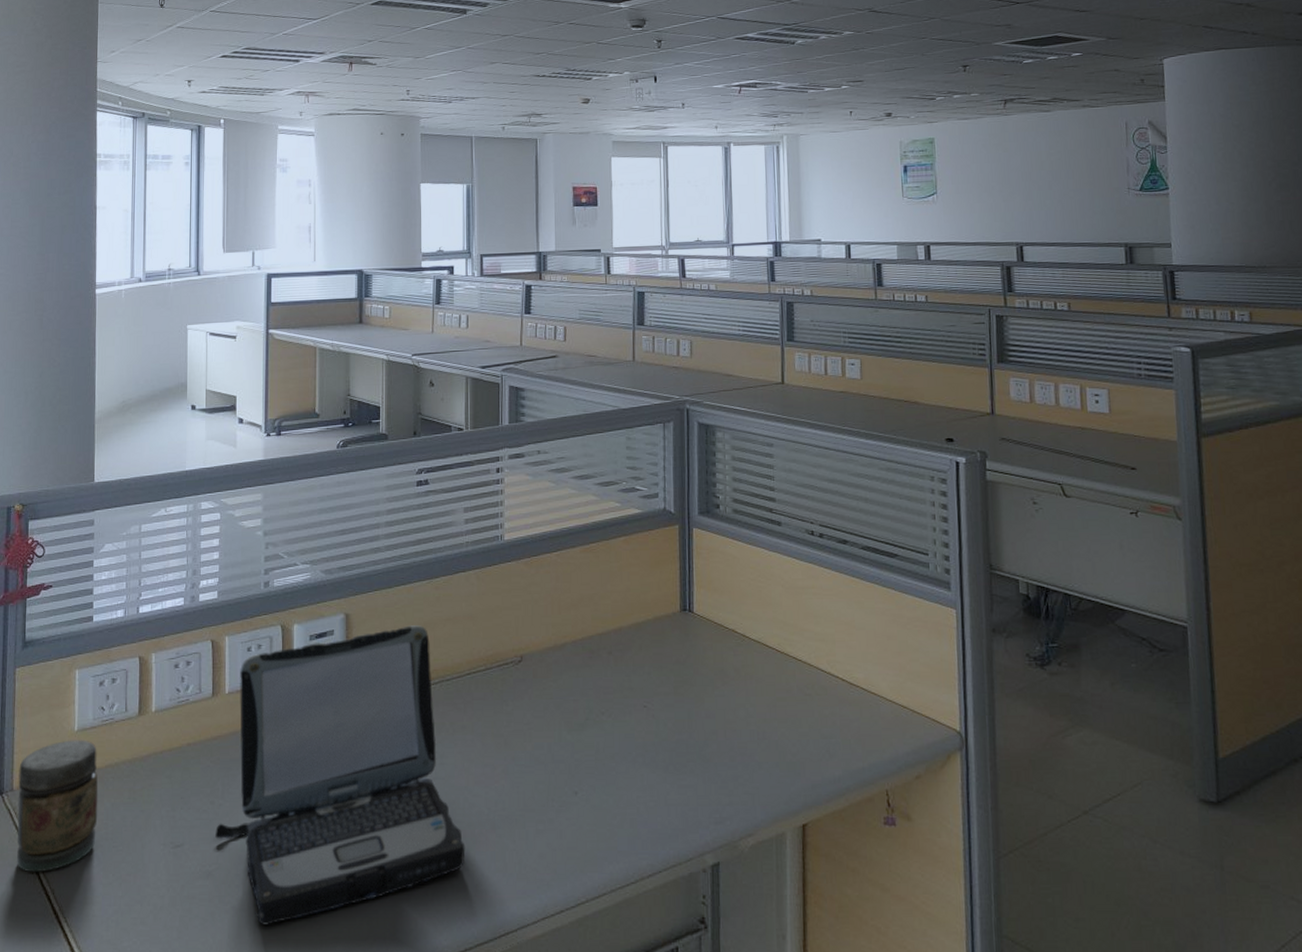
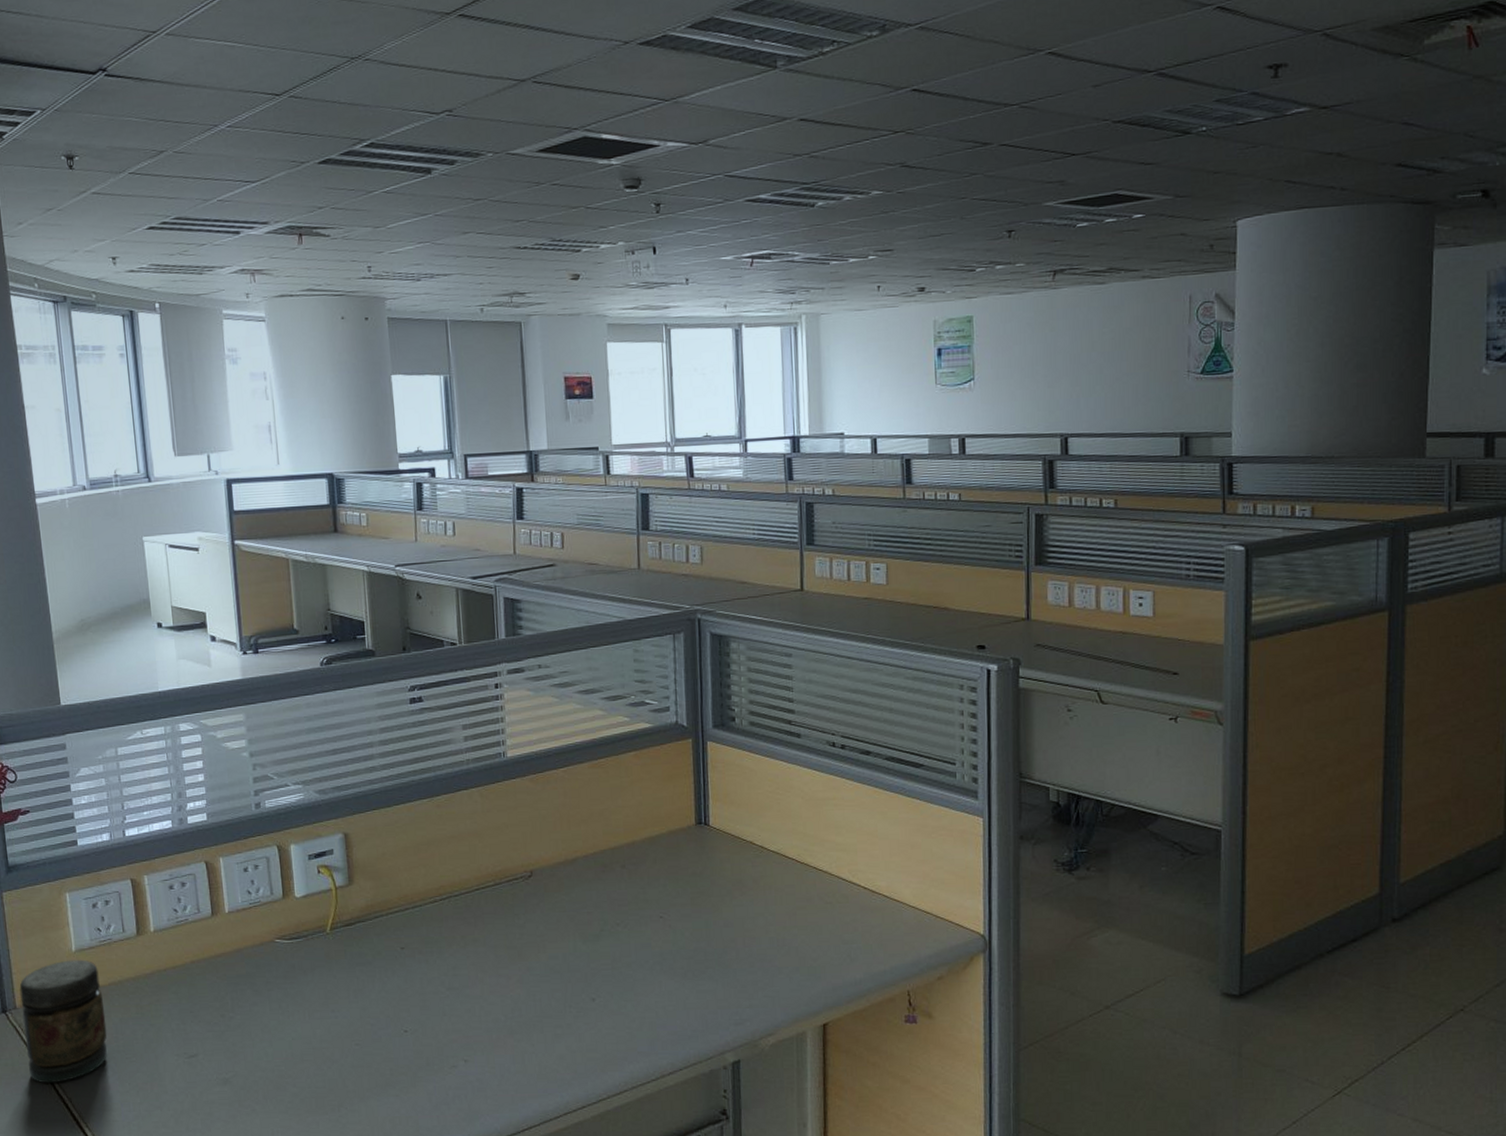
laptop: present [215,625,466,925] -> none [228,843,484,1126]

